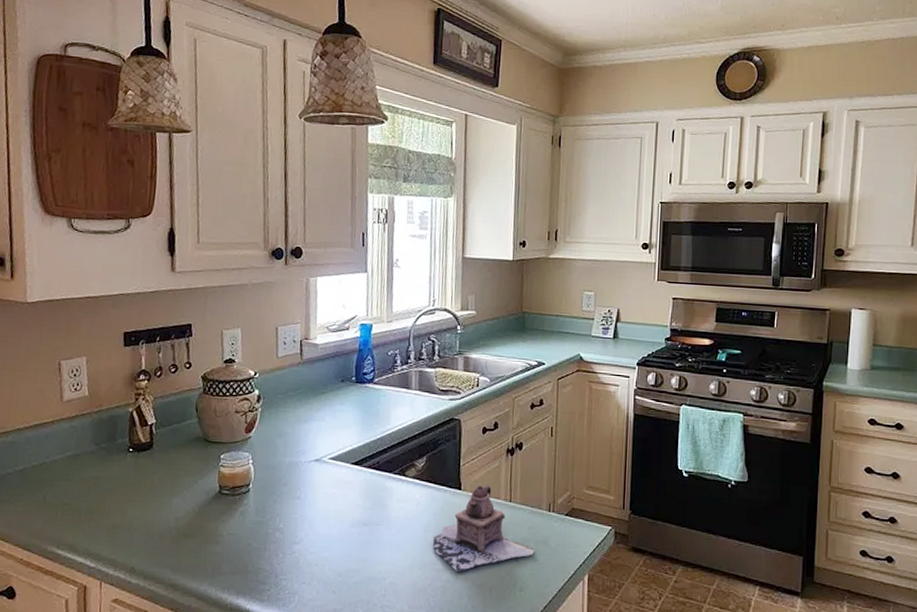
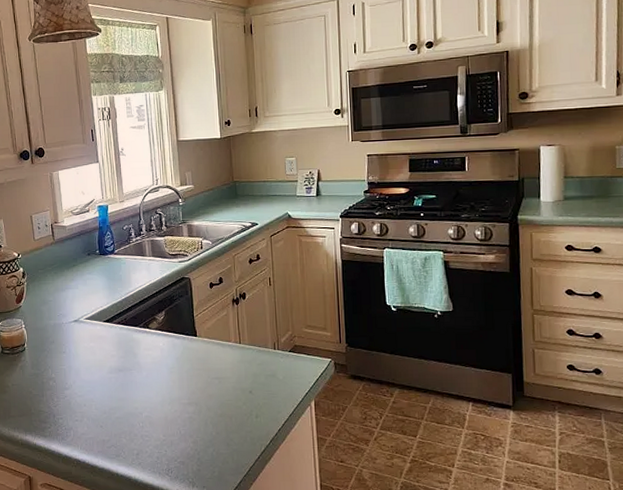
teapot: present [432,485,535,573] -> none [177,331,266,405]

